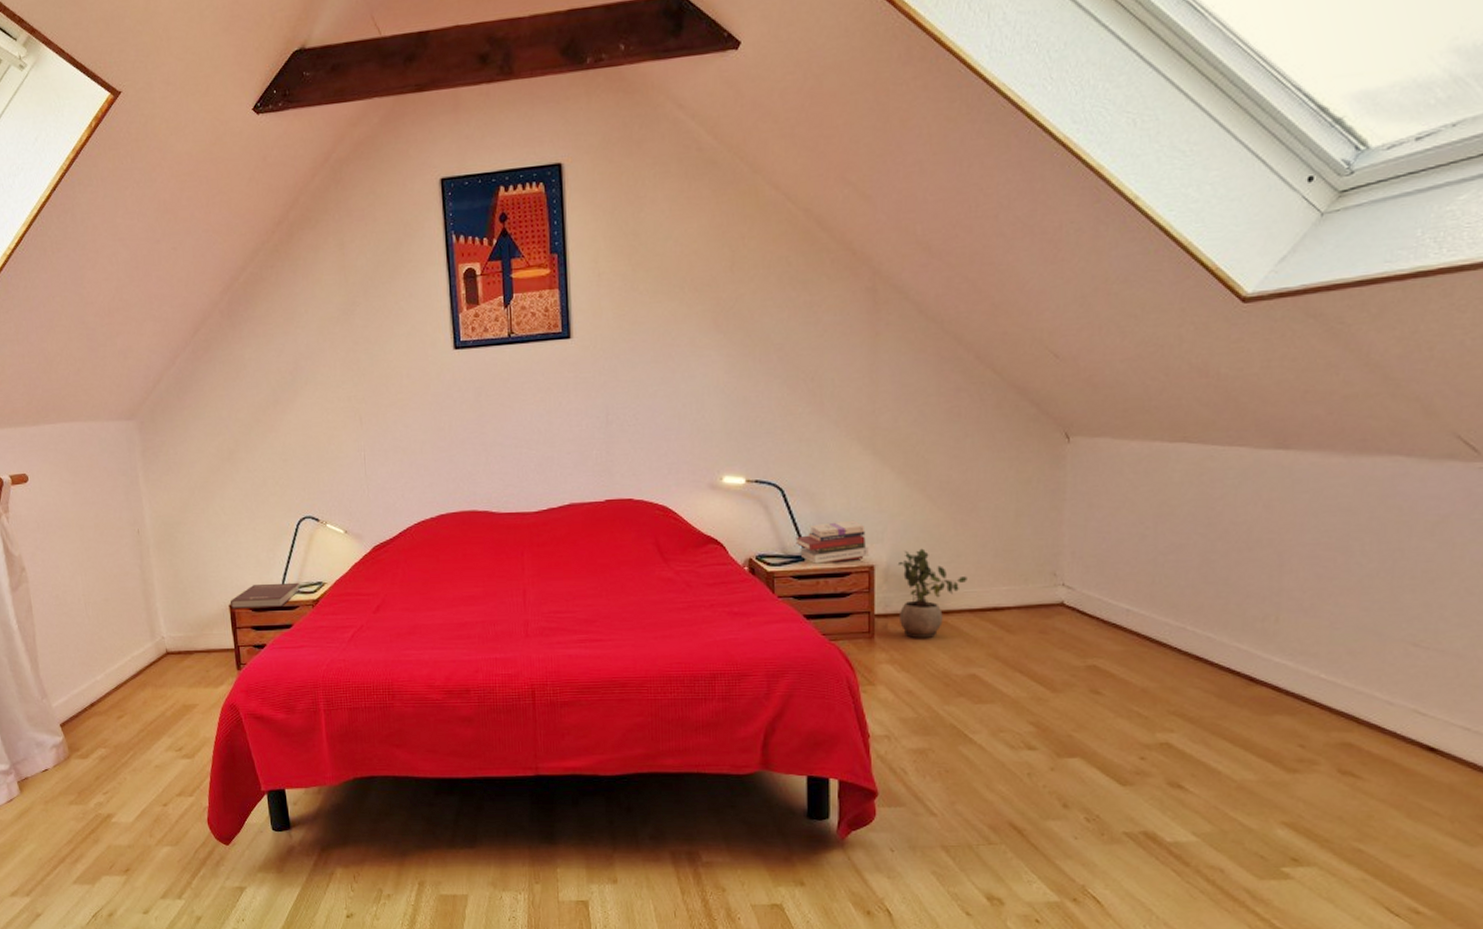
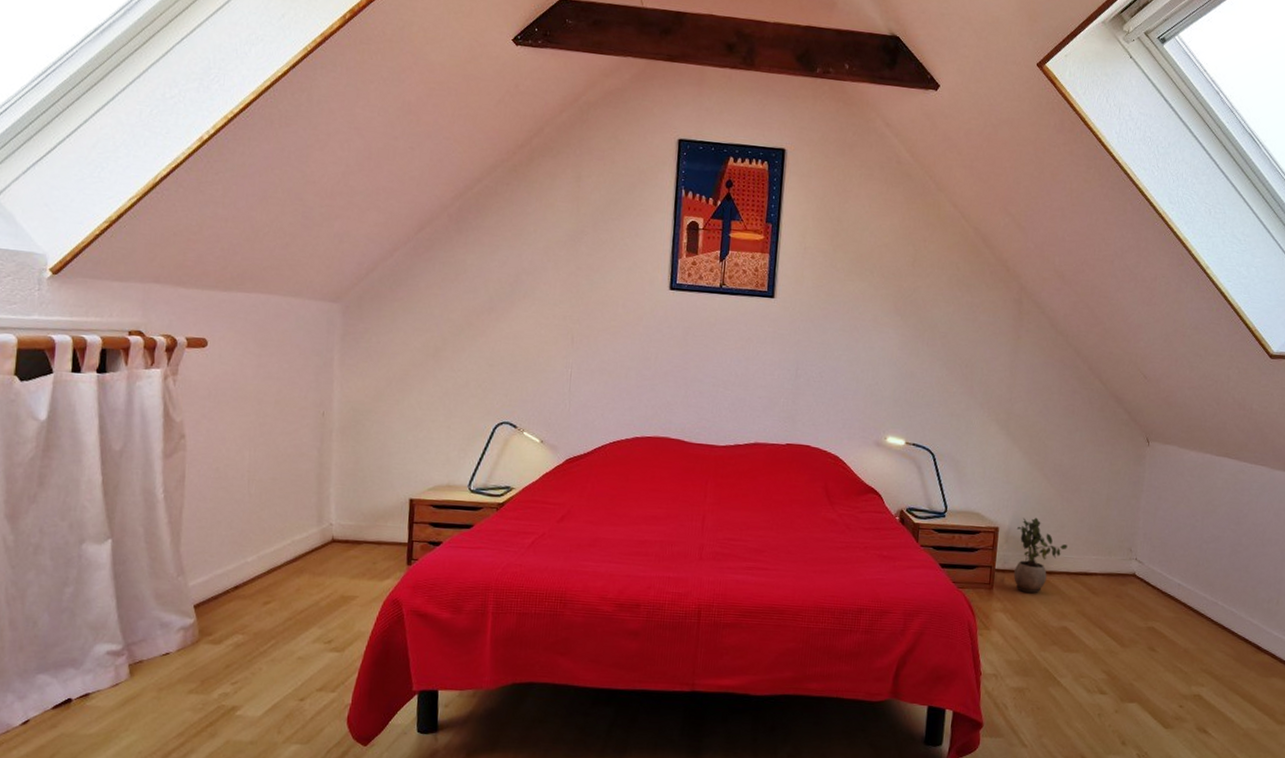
book: present [229,582,300,609] -> none [410,482,487,506]
books: present [795,520,869,564] -> none [939,487,996,522]

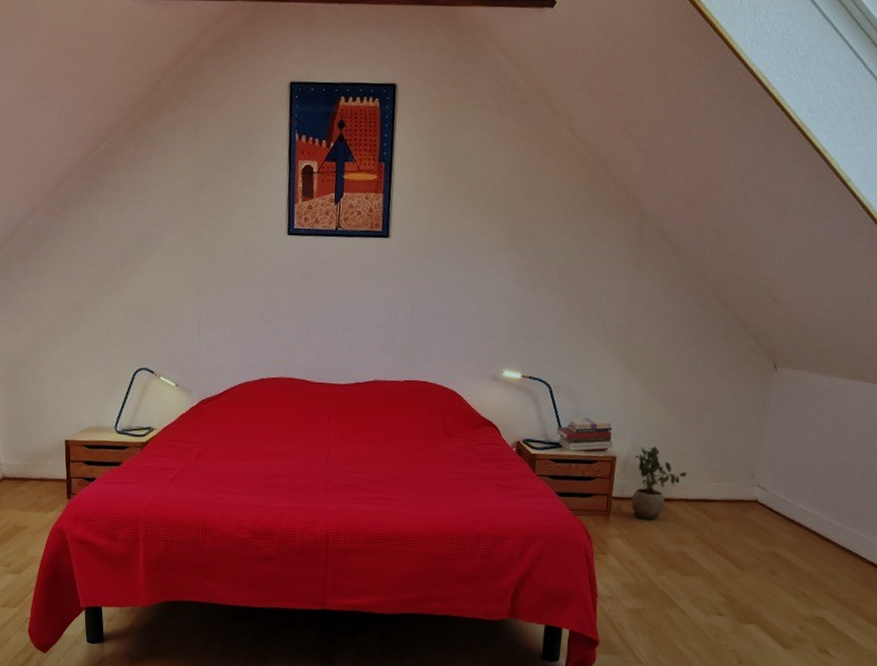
books: none [939,487,996,522] -> present [556,417,613,451]

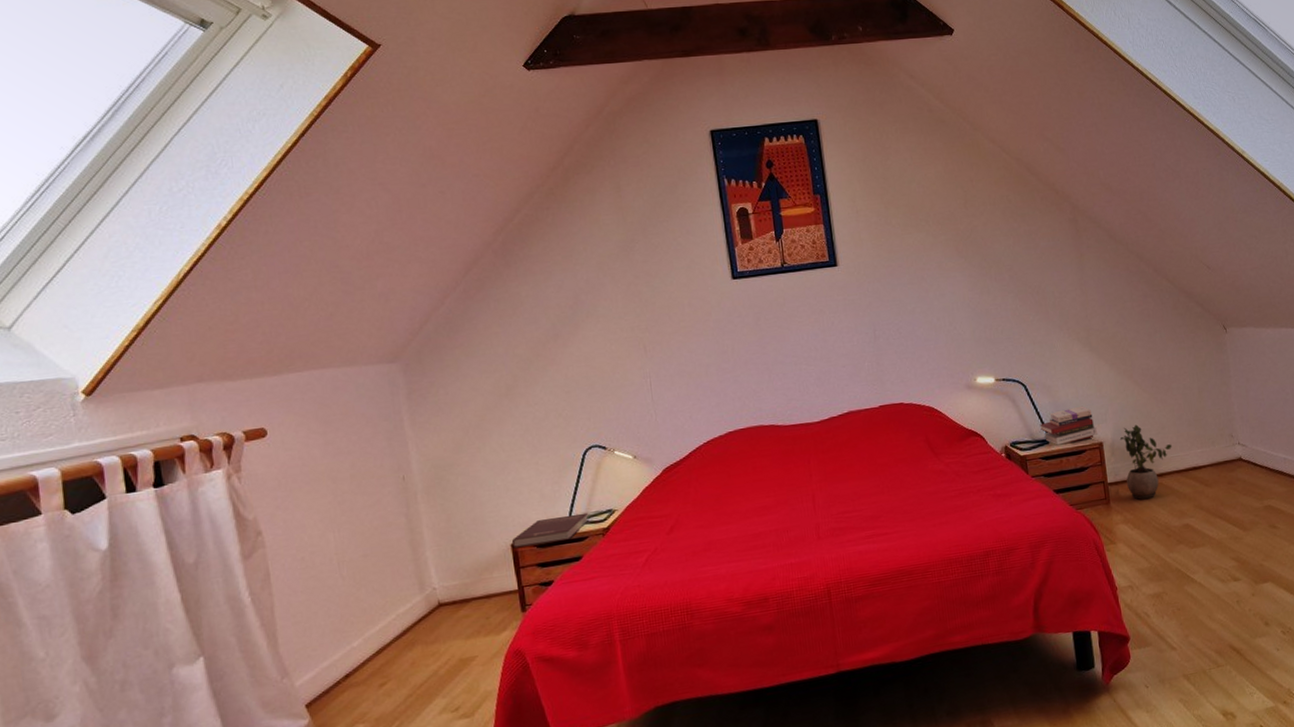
book: none [66,424,131,446] -> present [511,512,589,549]

